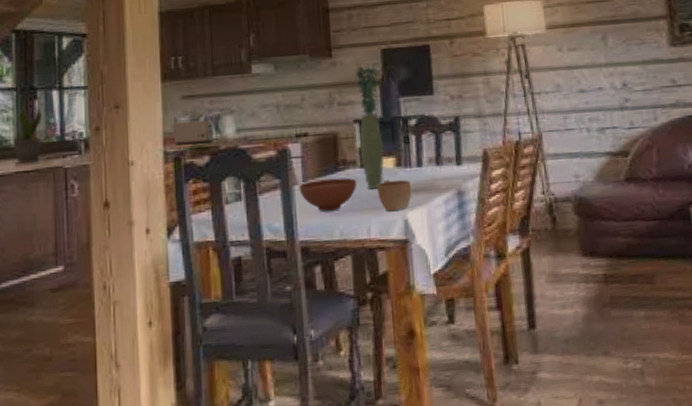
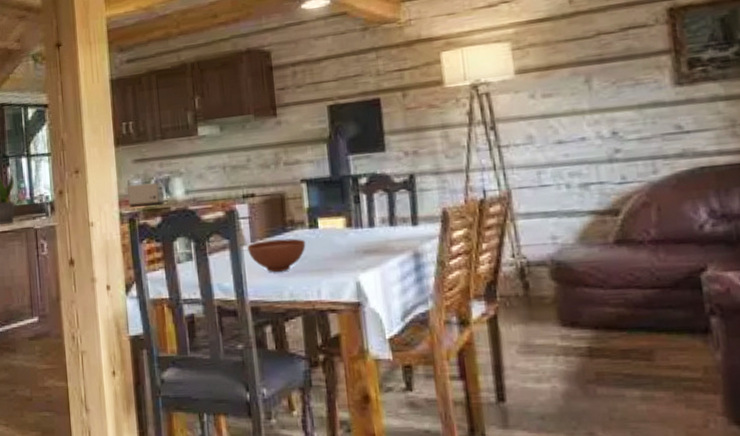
vase: present [354,62,384,189] -> none [300,120,334,251]
cup: present [377,179,412,212] -> none [327,240,364,274]

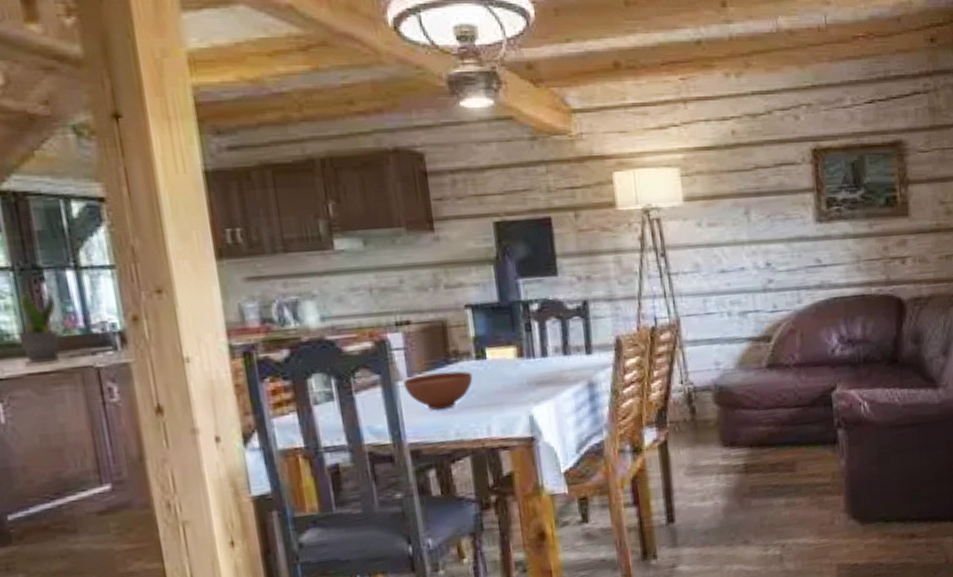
toaster: present [128,182,165,207] -> none [238,306,293,338]

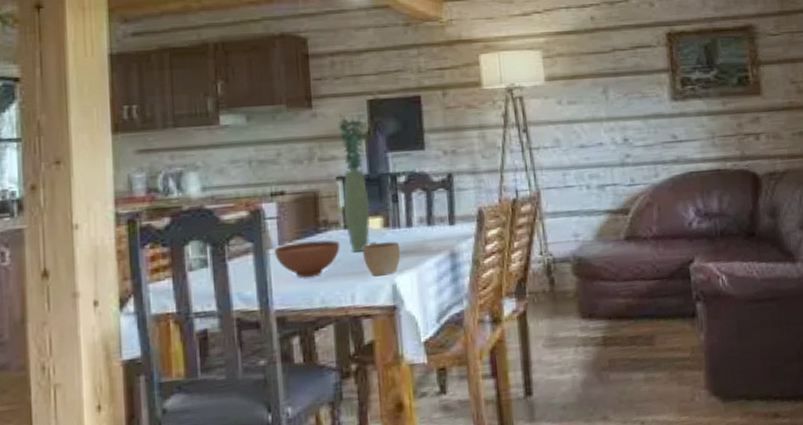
vase: none [462,237,503,384] -> present [337,113,370,252]
cup: none [496,371,537,408] -> present [363,241,401,277]

